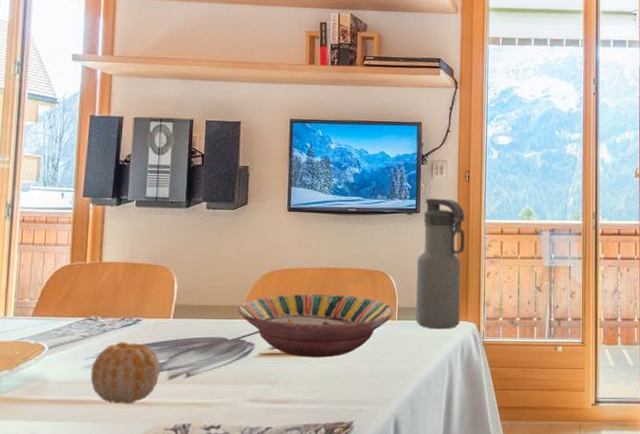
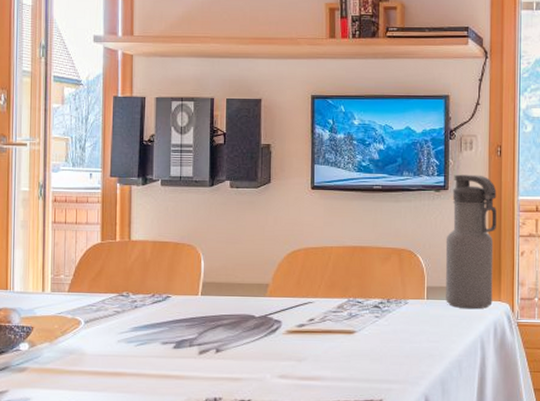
fruit: present [90,342,160,404] -> none [125,318,190,378]
serving bowl: present [238,293,395,358] -> none [264,272,424,336]

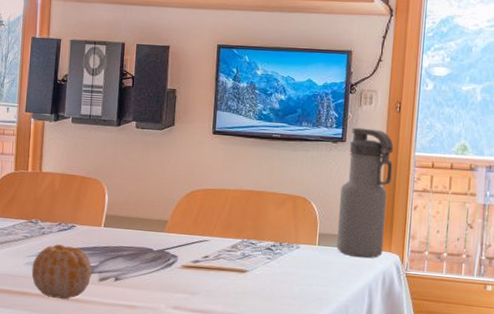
fruit: none [125,318,190,378] -> present [31,244,92,300]

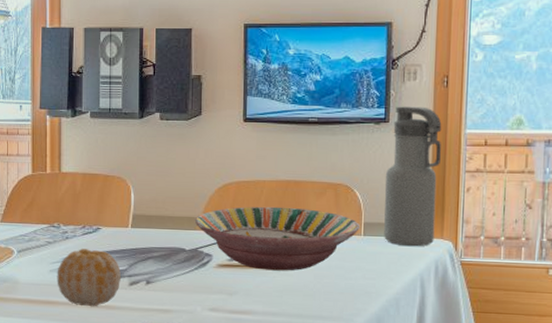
serving bowl: none [163,213,316,275] -> present [194,206,361,271]

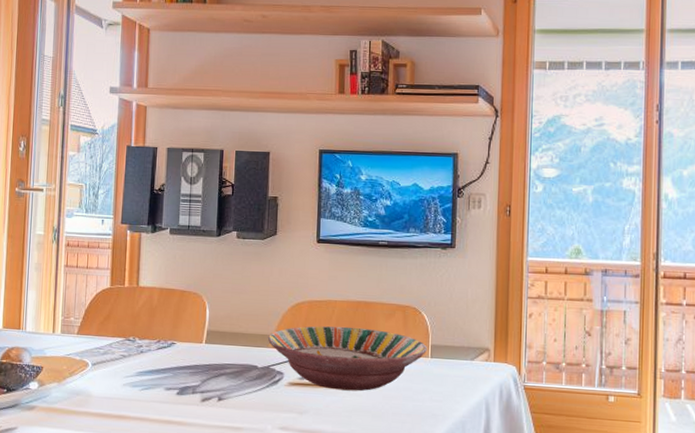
fruit: present [57,249,121,307] -> none [129,363,193,423]
water bottle: present [384,106,442,247] -> none [450,232,505,371]

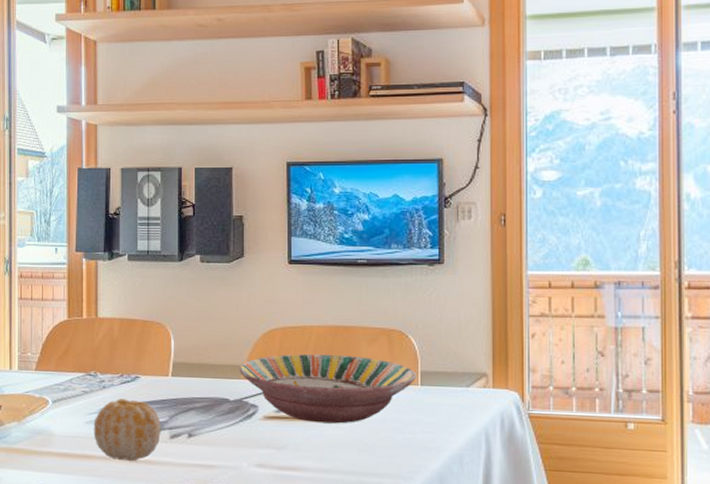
fruit: none [129,363,193,423] -> present [93,399,161,462]

